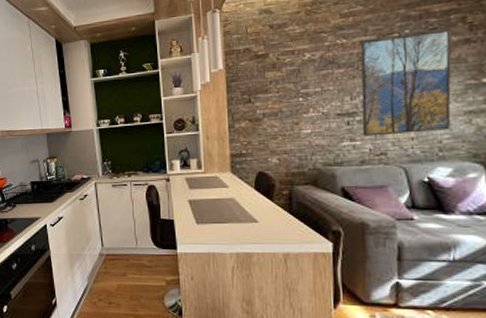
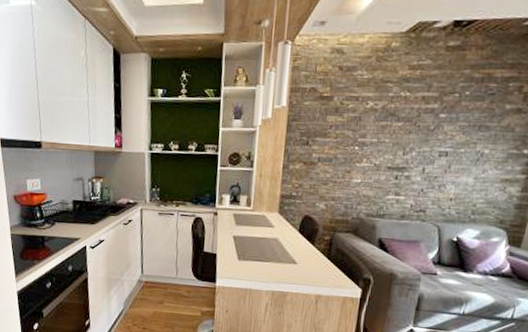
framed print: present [360,29,452,136] -> none [407,96,507,195]

